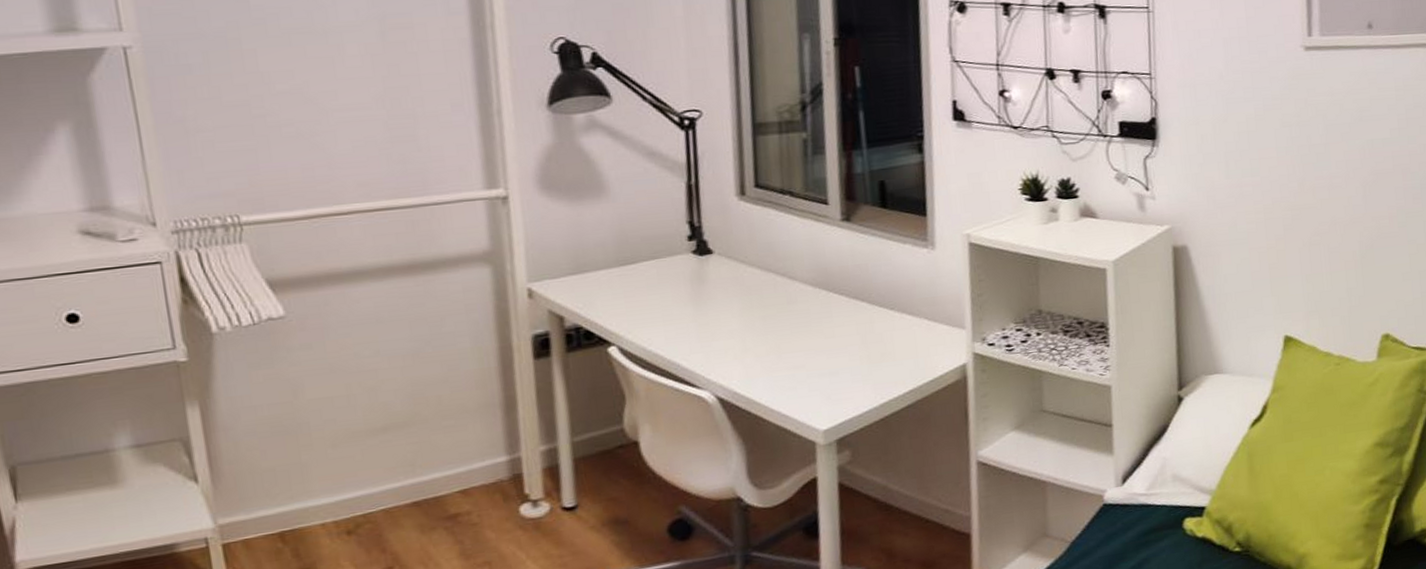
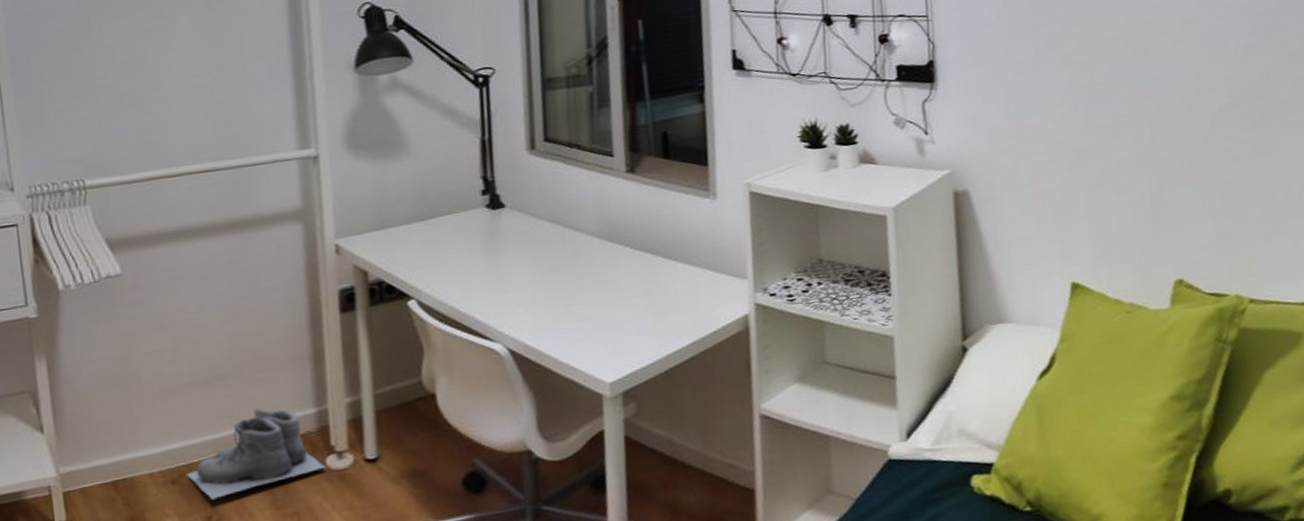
boots: none [363,456,519,550] -> present [186,408,326,500]

